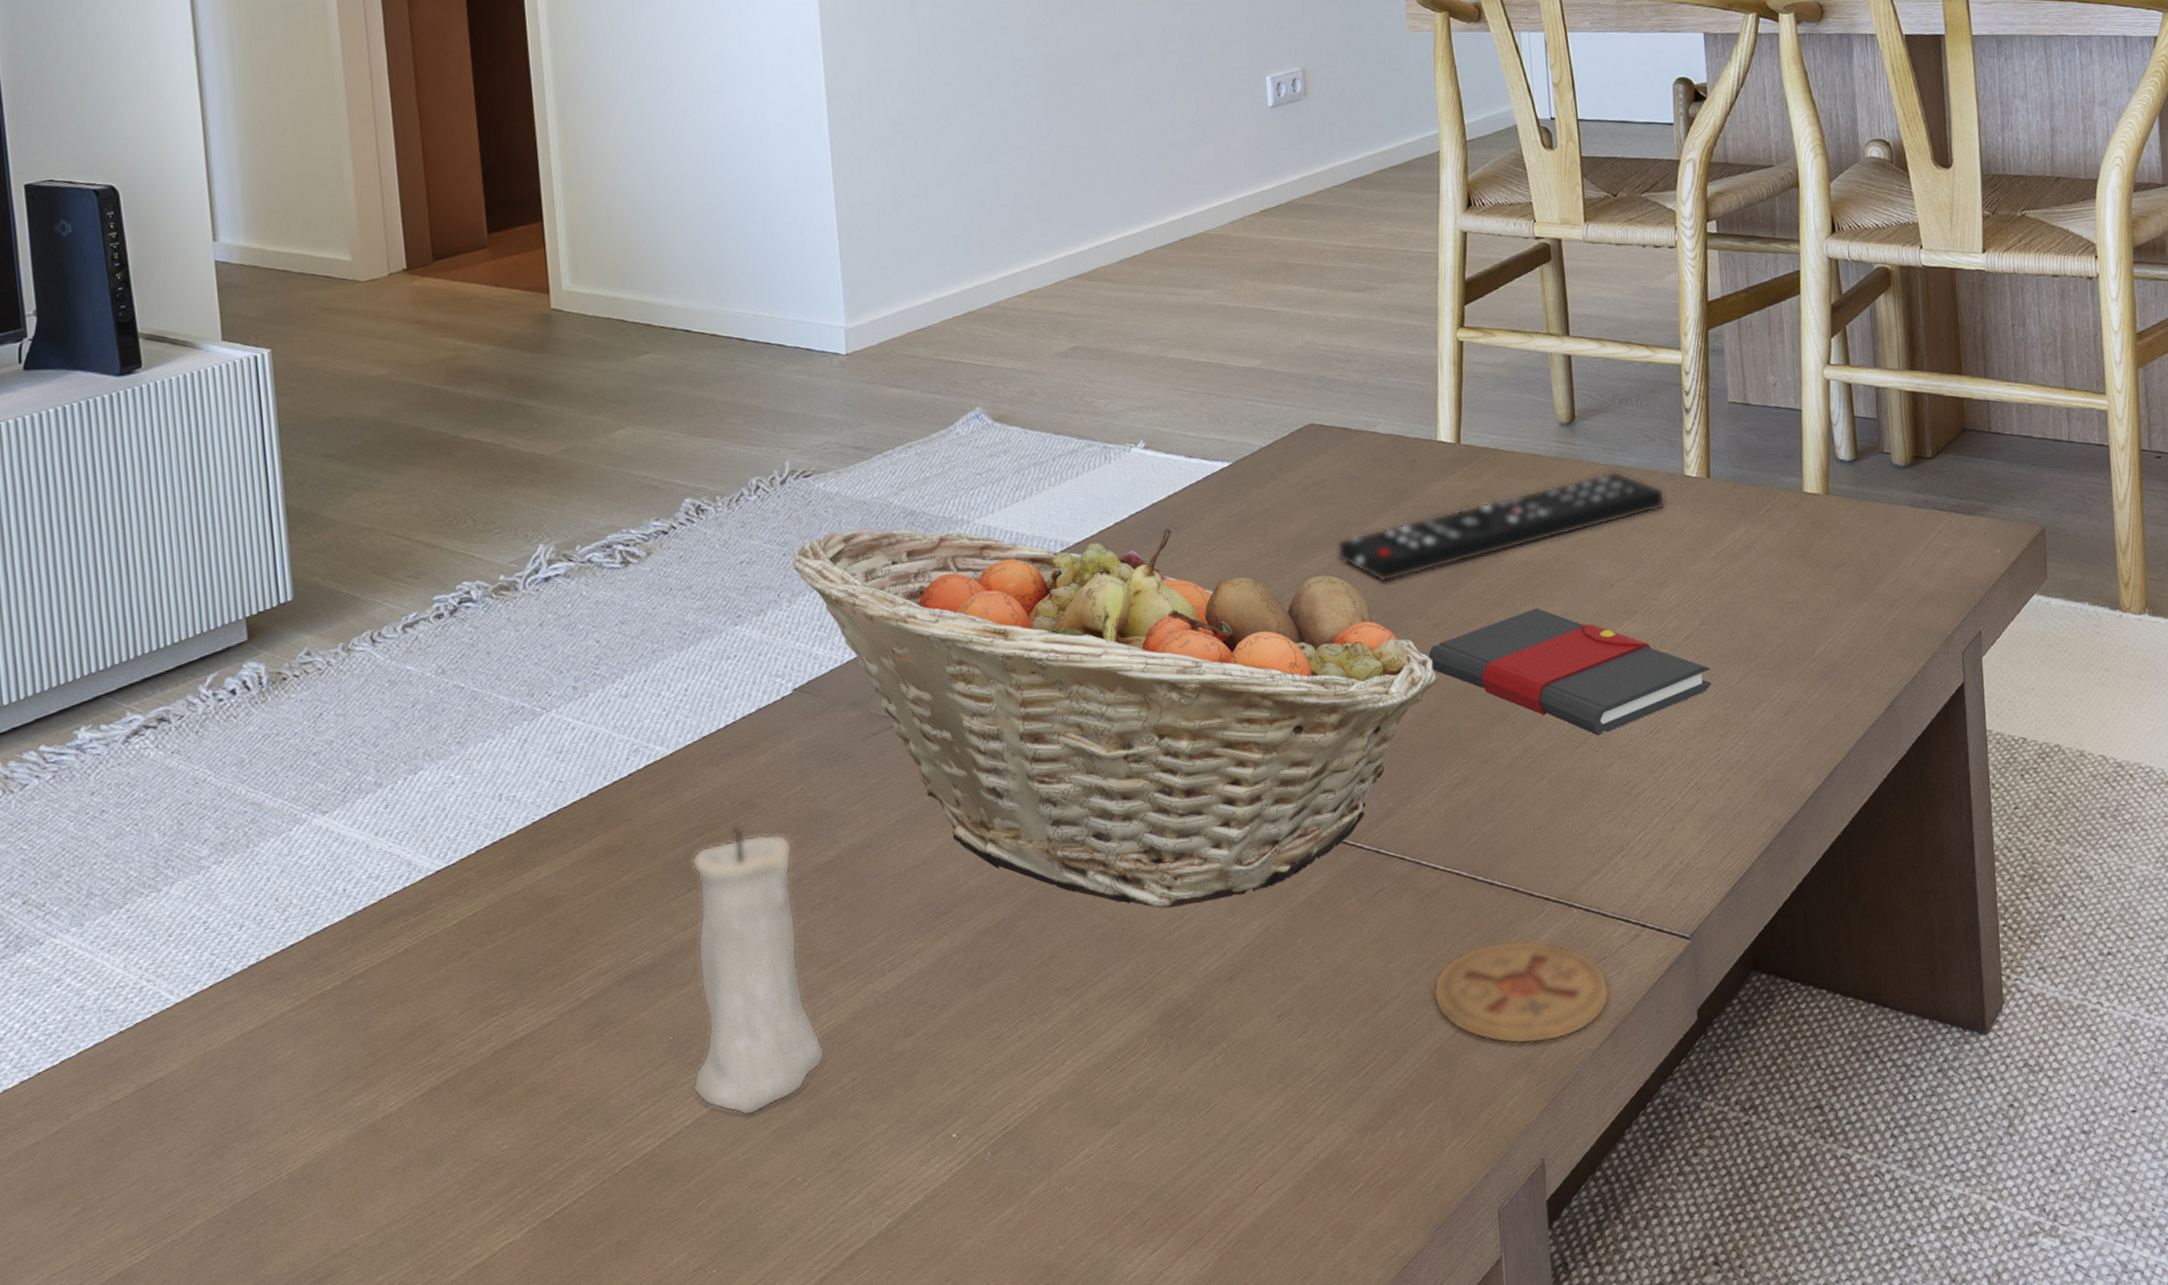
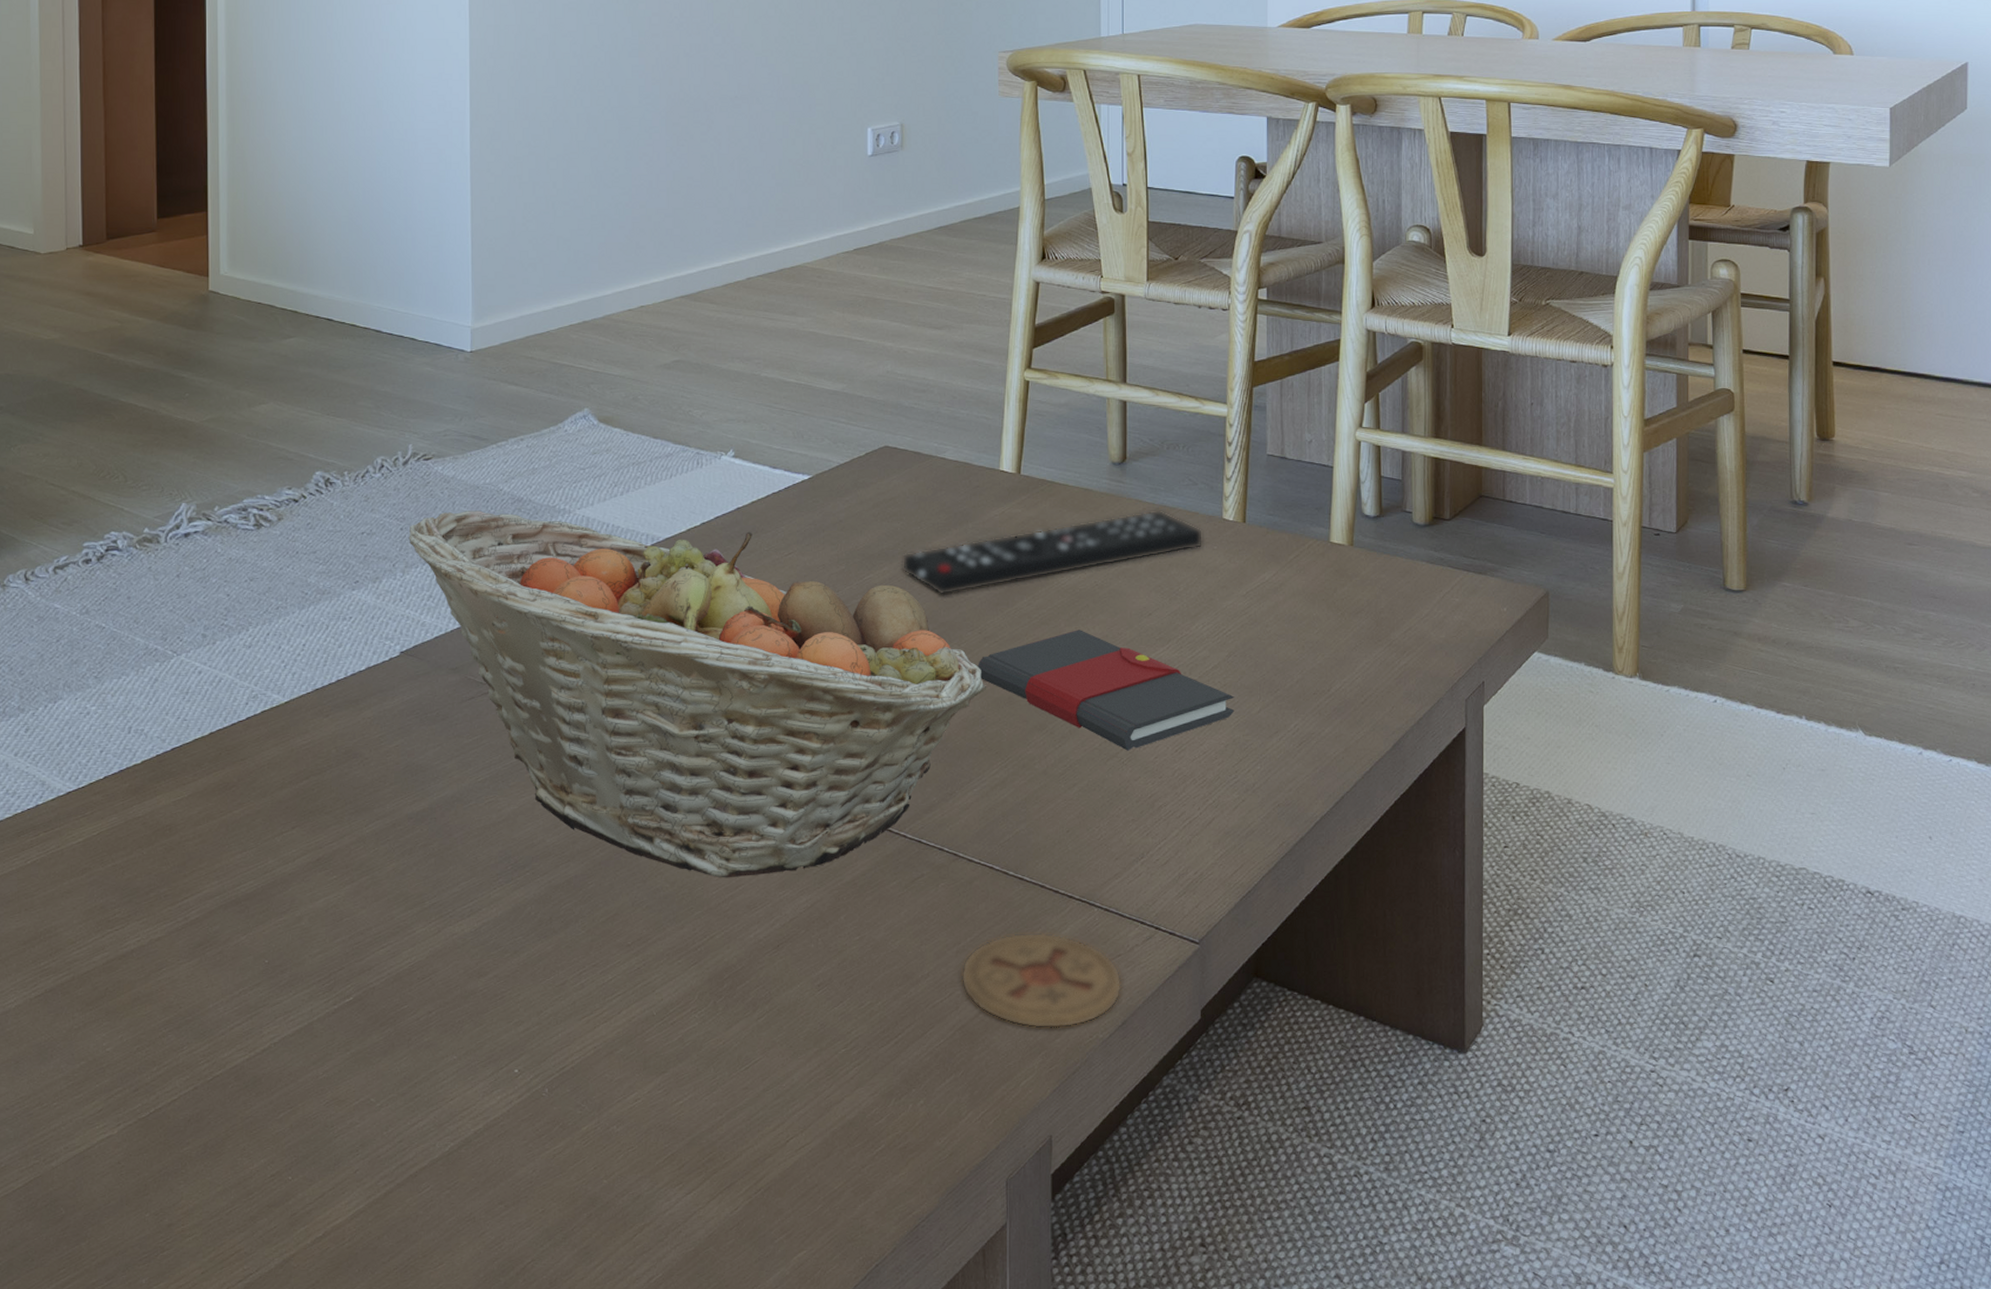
candle: present [691,826,826,1116] -> none [282,772,405,1038]

